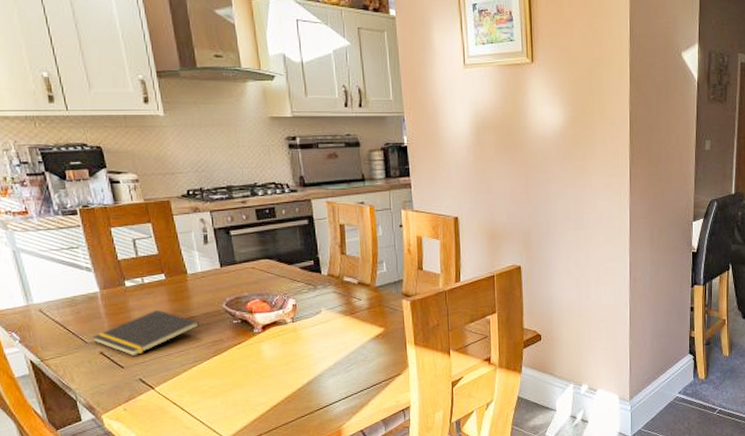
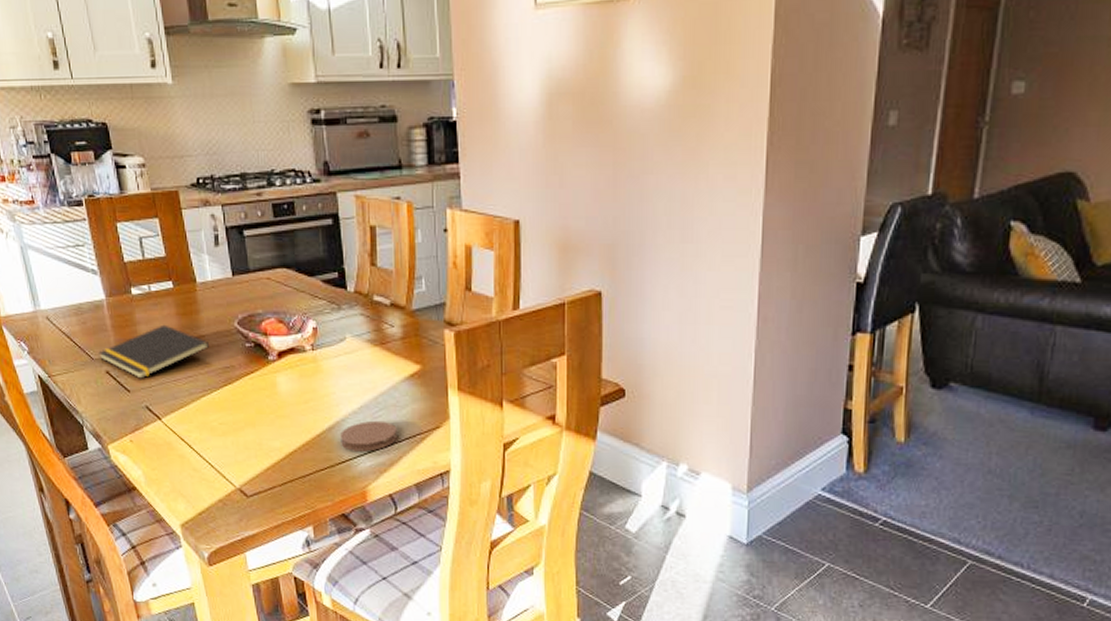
coaster: none [318,373,366,399] -> present [340,420,397,452]

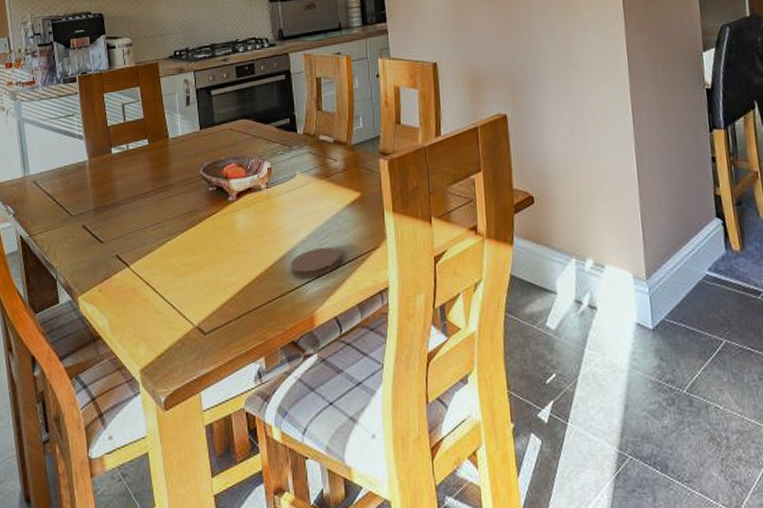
notepad: present [98,324,210,379] -> none [77,177,178,230]

